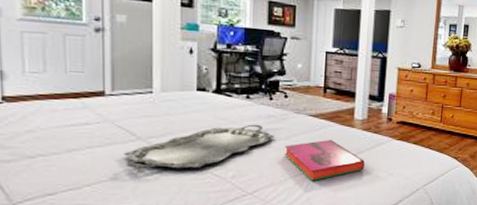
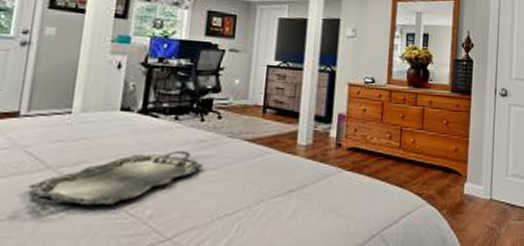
hardback book: present [284,139,365,181] -> none [212,169,308,223]

